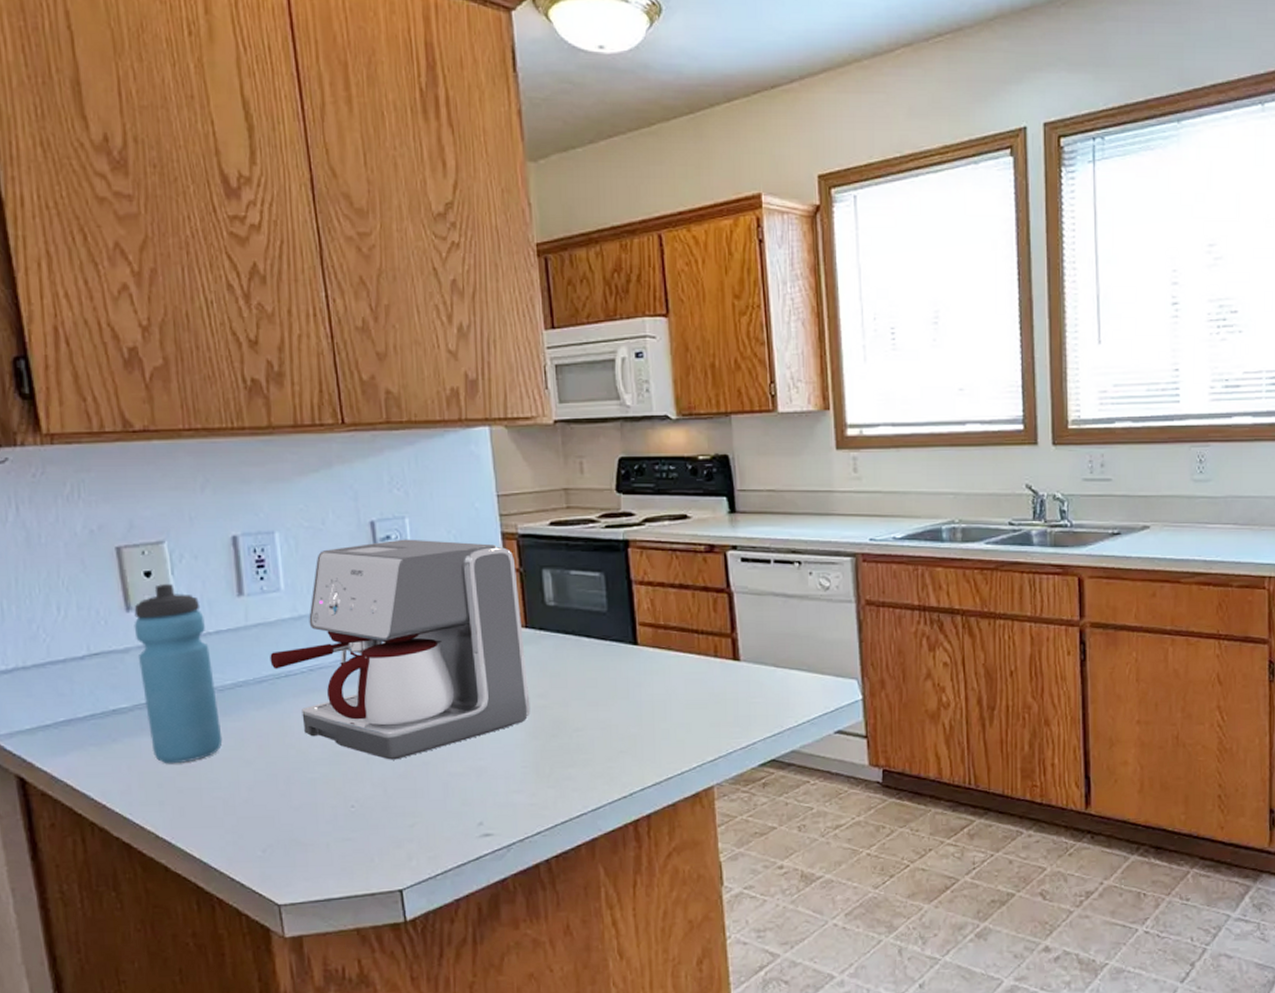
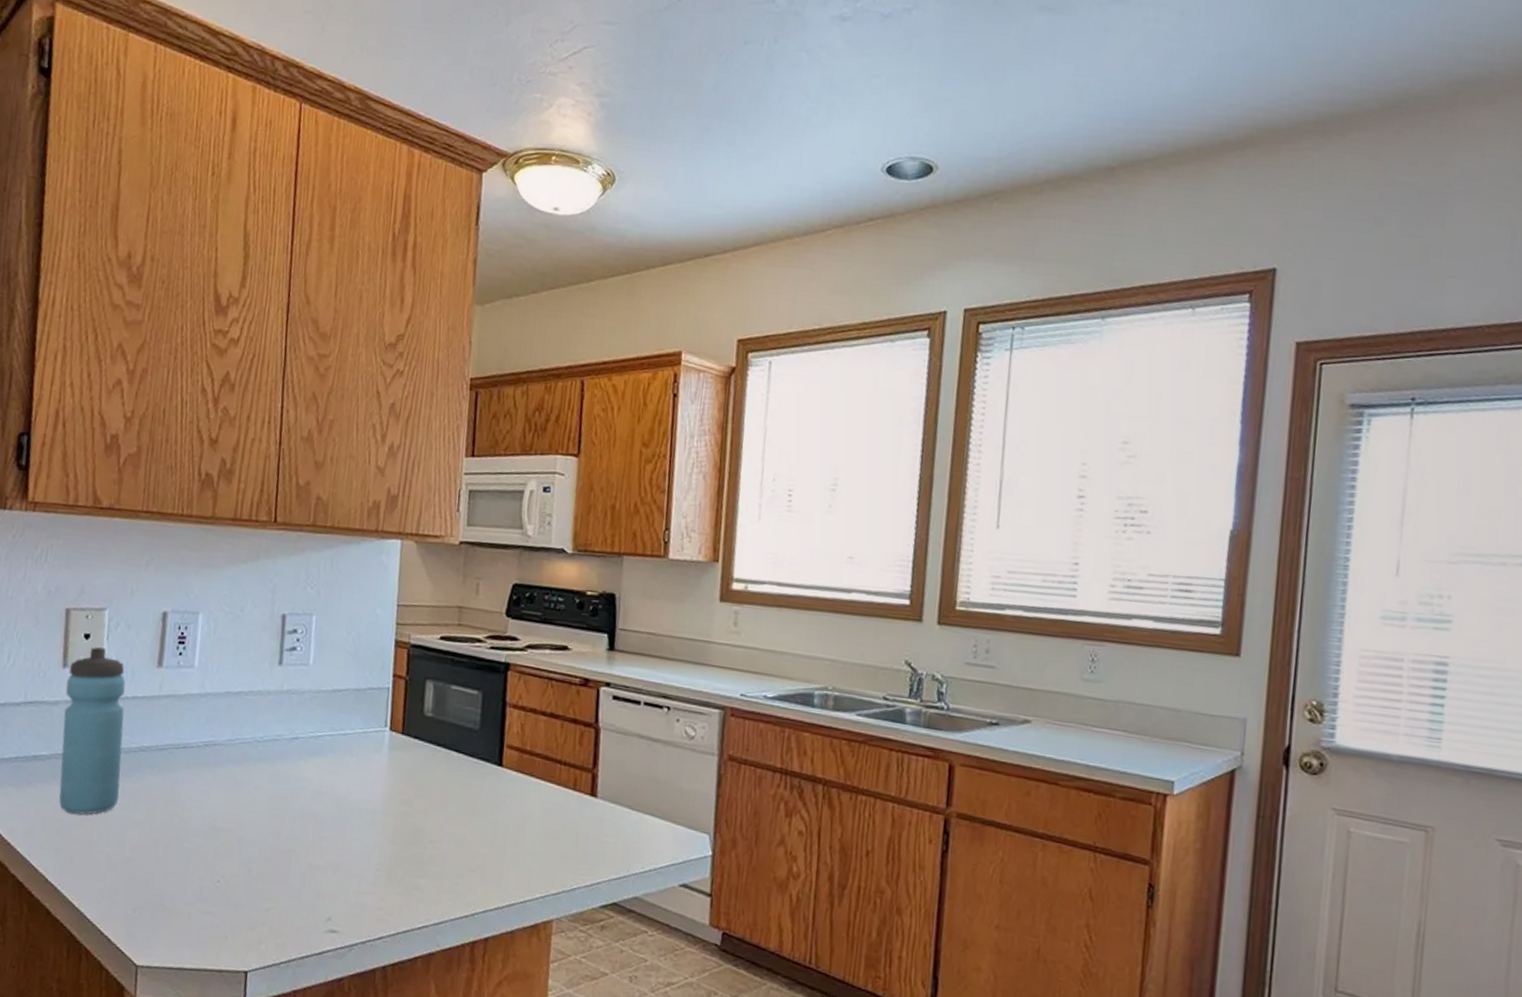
coffee maker: present [270,539,531,760] -> none [173,634,403,843]

